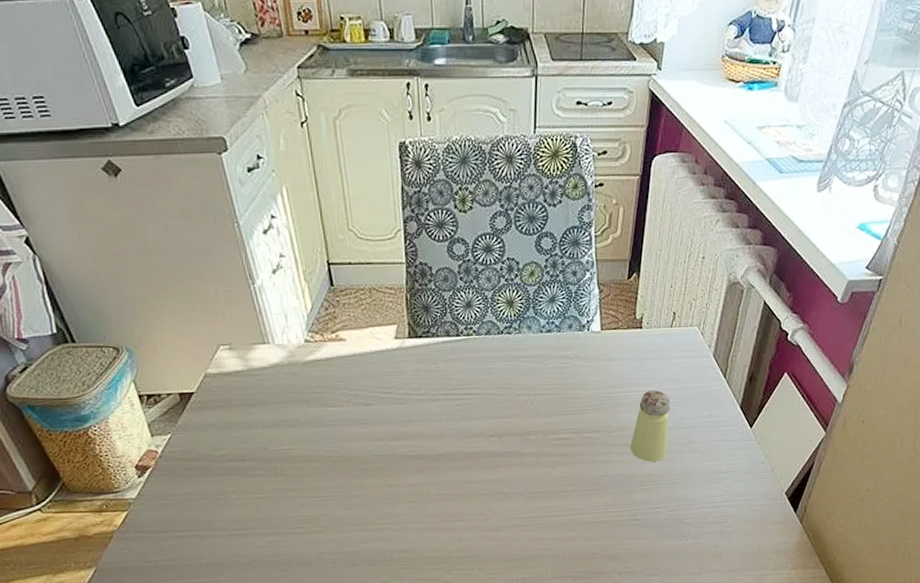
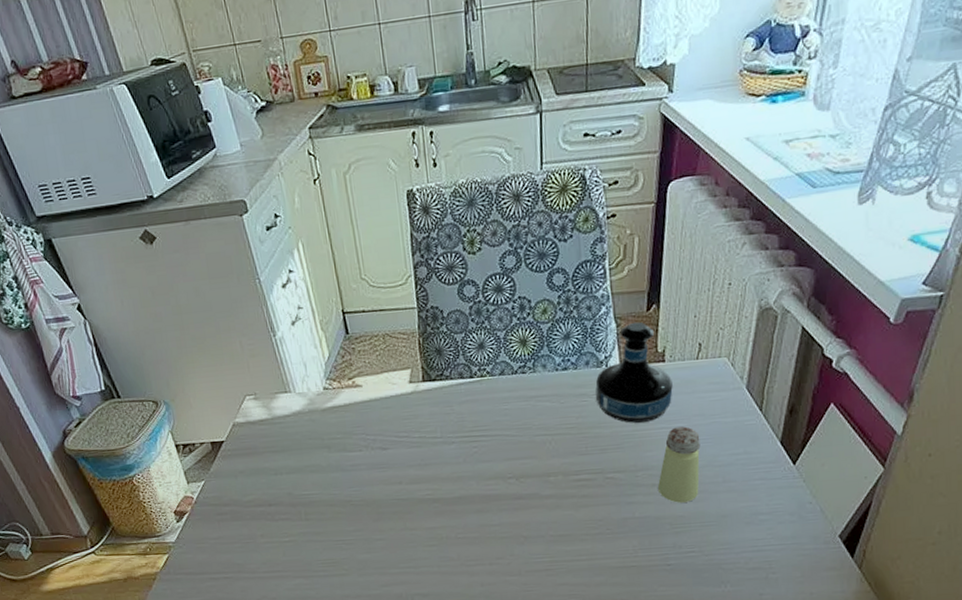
tequila bottle: none [577,289,648,386] -> present [595,321,673,423]

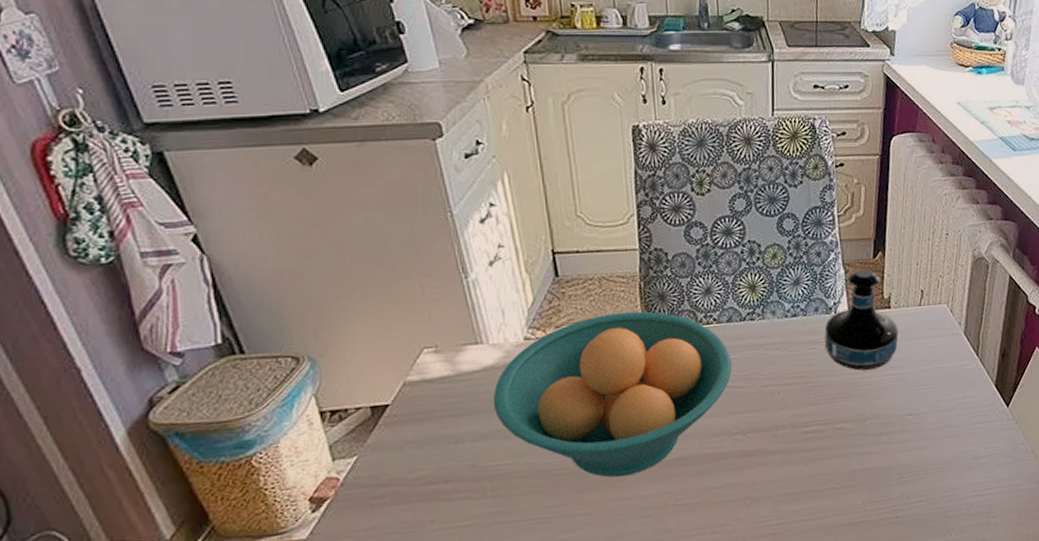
fruit bowl: none [301,365,505,510] -> present [492,311,732,478]
saltshaker: present [657,426,701,503] -> none [885,372,925,451]

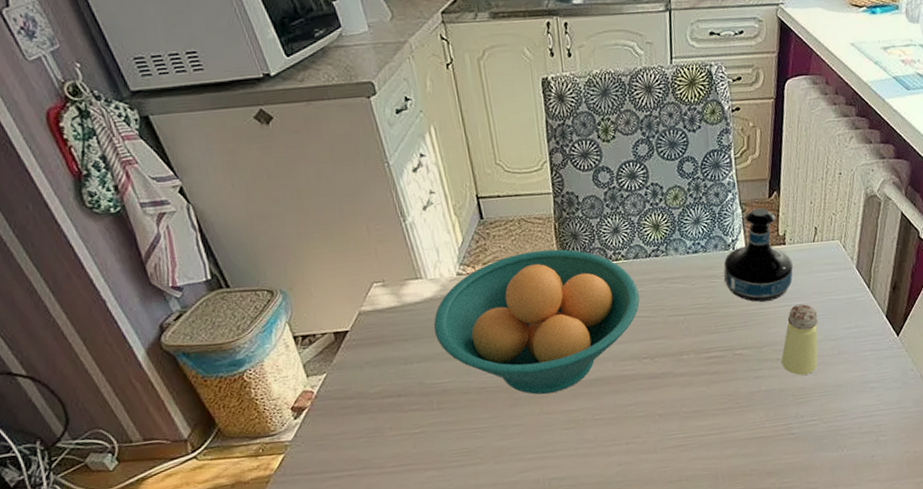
saltshaker: none [885,372,925,451] -> present [781,304,818,375]

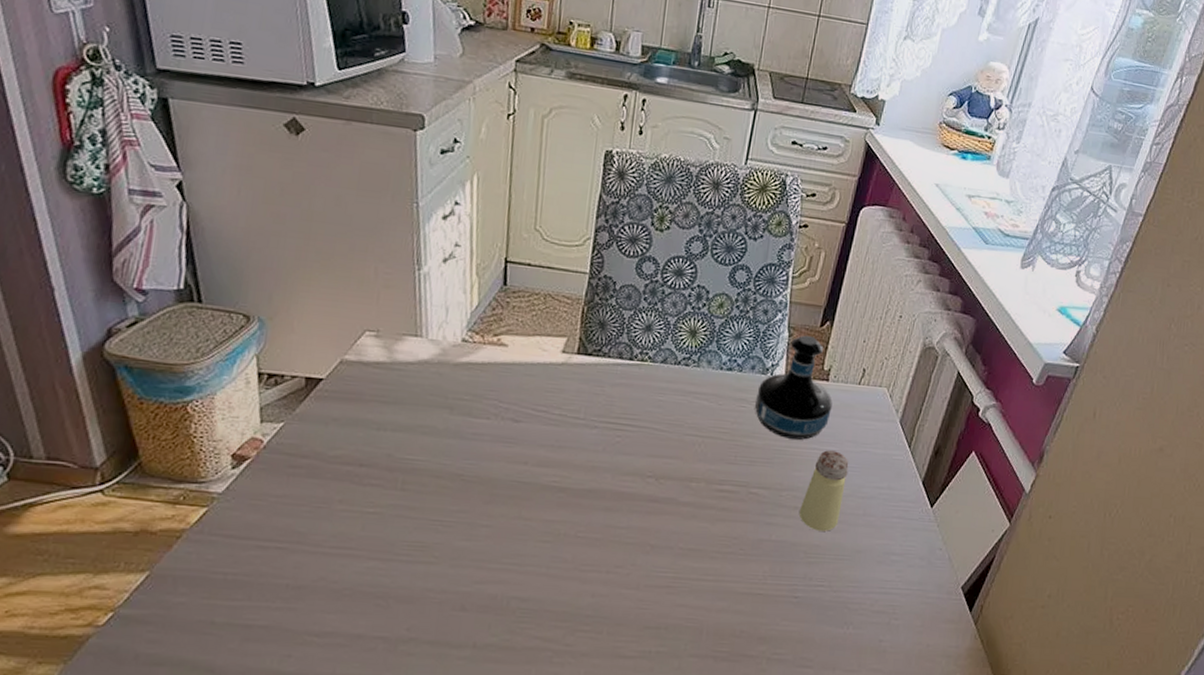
fruit bowl: present [433,249,640,395] -> none [420,331,659,497]

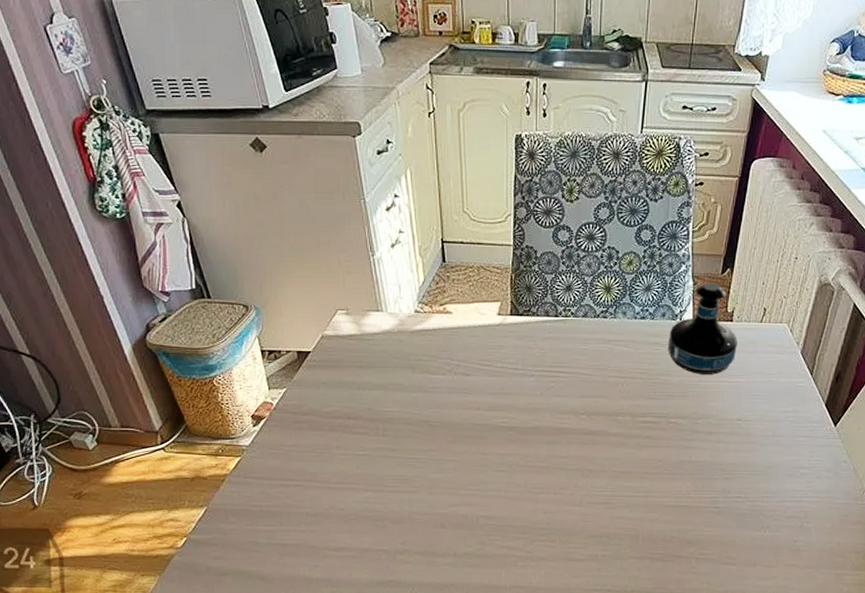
saltshaker: present [798,450,849,531] -> none [714,382,756,451]

